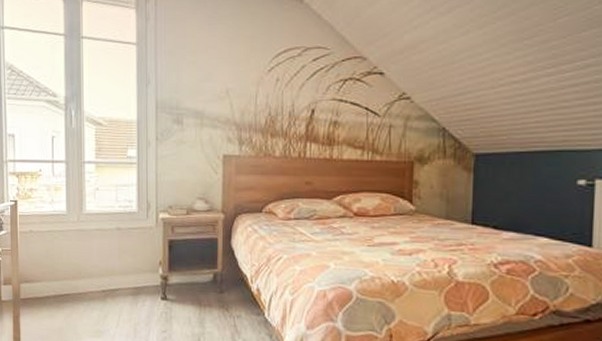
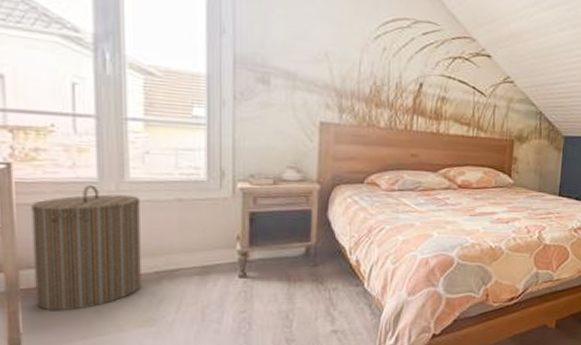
laundry hamper: none [28,216,93,319] -> present [31,184,141,311]

